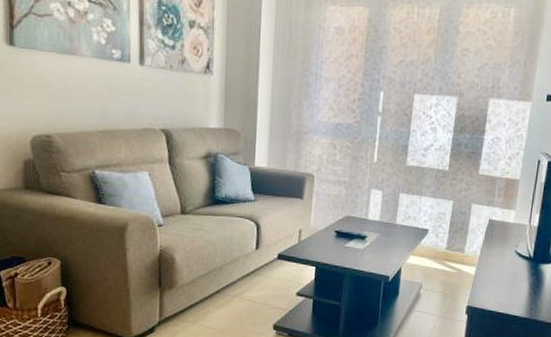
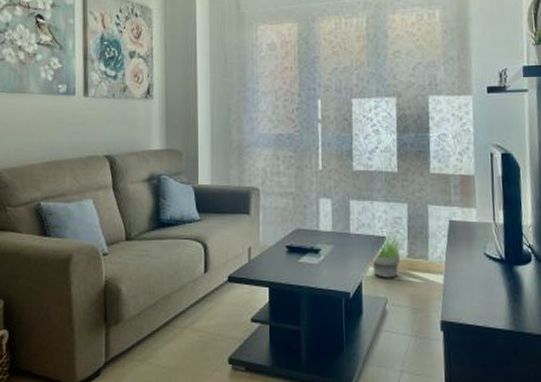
potted plant: none [412,224,448,267] -> present [371,231,406,278]

